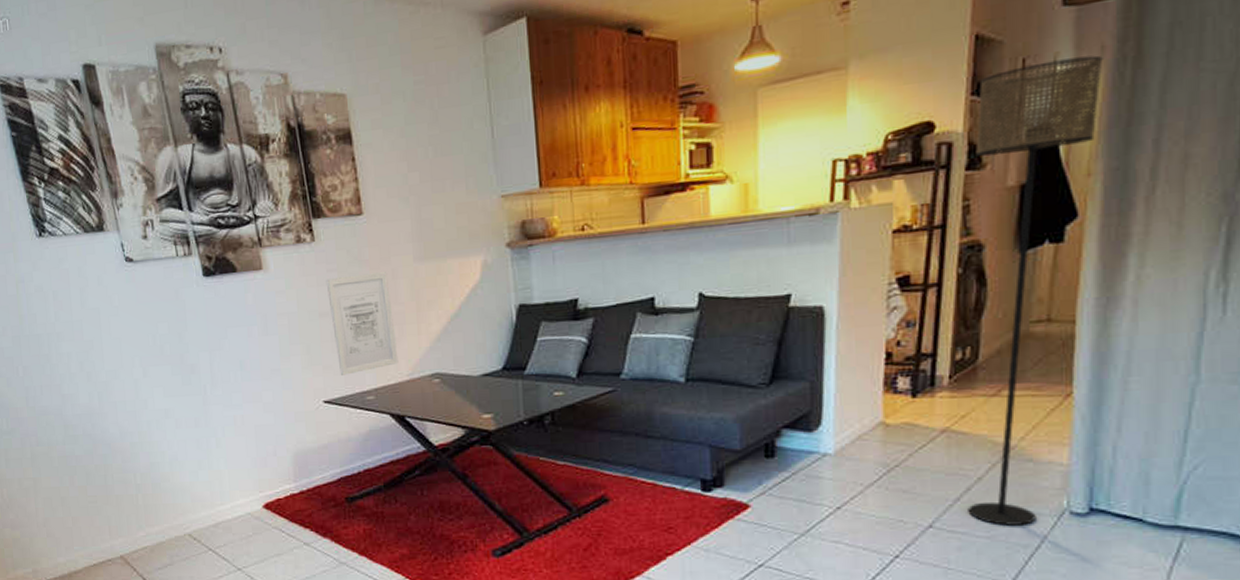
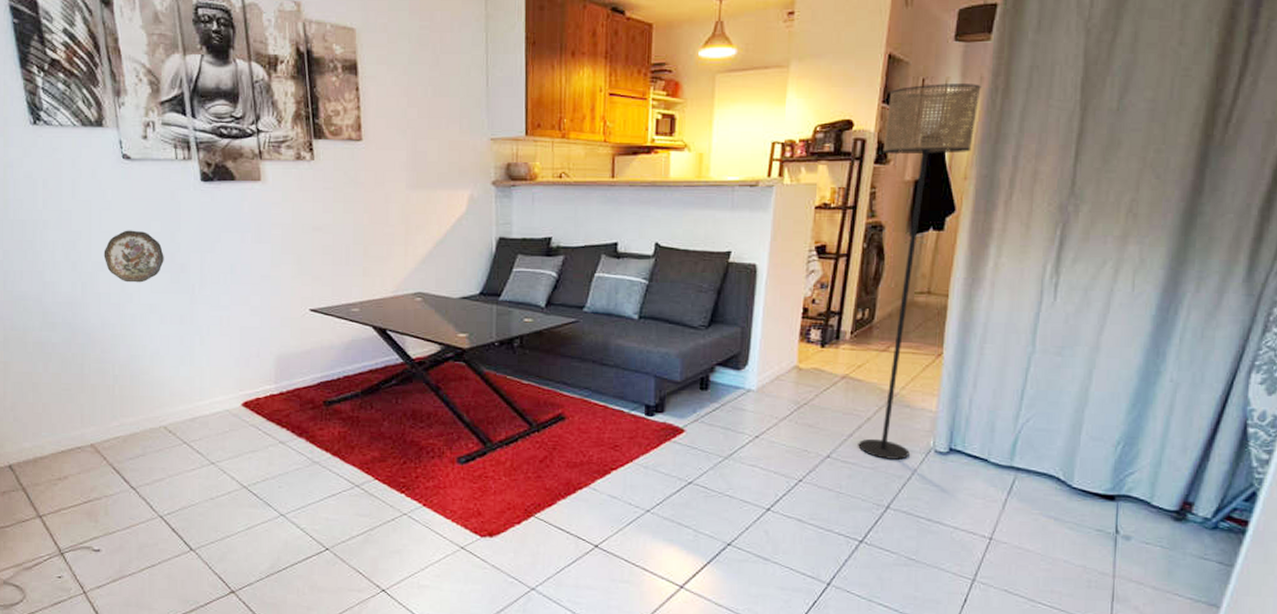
decorative plate: none [116,334,174,389] -> present [103,230,164,283]
wall art: present [326,272,399,375] -> none [321,195,385,287]

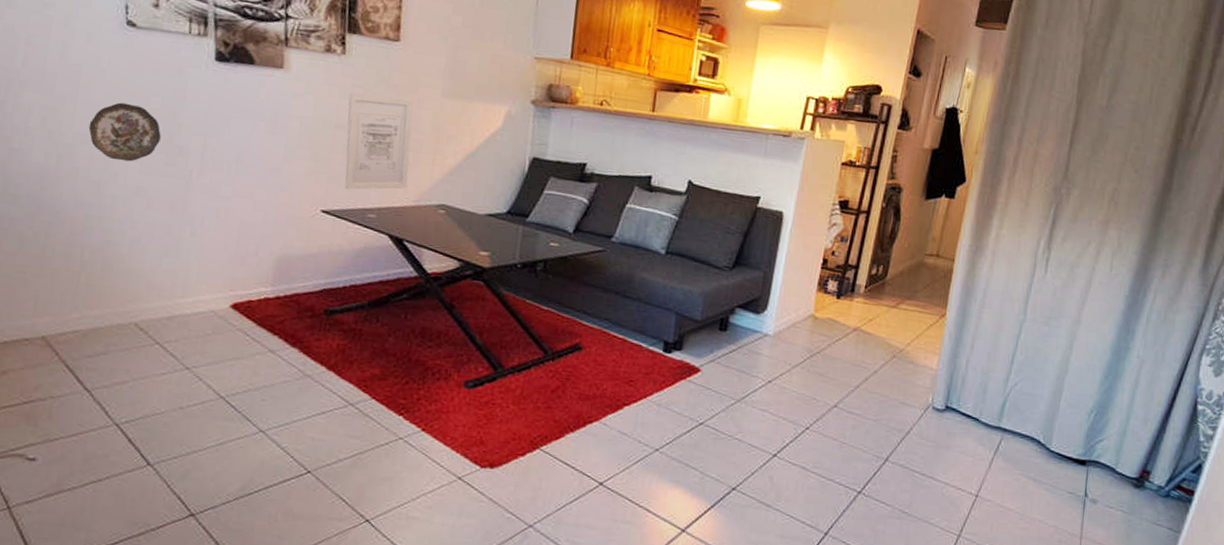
wall art: none [321,195,385,287] -> present [344,93,413,190]
floor lamp: present [858,84,981,460] -> none [863,62,995,414]

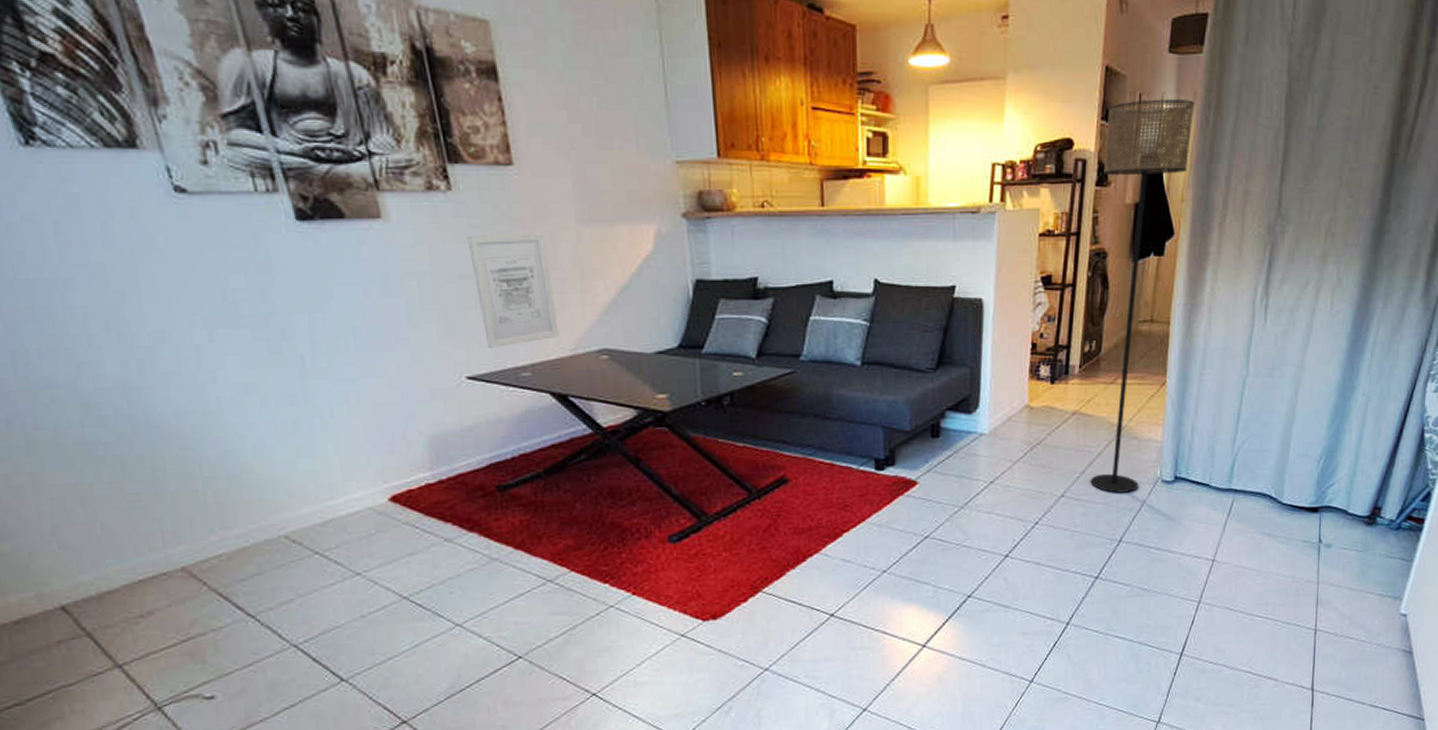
decorative plate: present [88,102,161,162] -> none [163,287,256,357]
floor lamp: none [863,62,995,414] -> present [1090,99,1195,493]

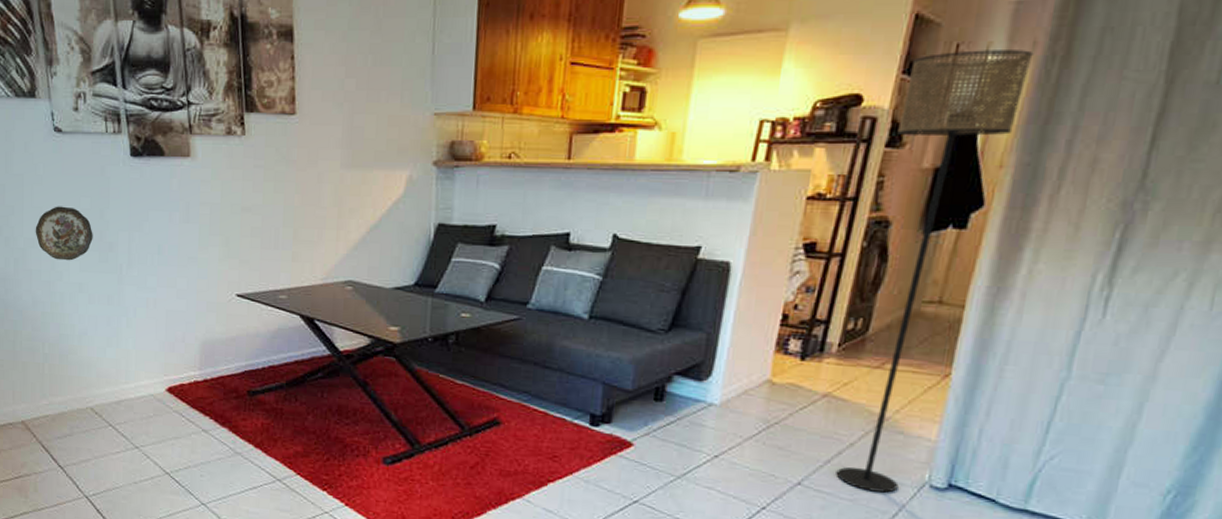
decorative plate: none [163,287,256,357] -> present [35,206,93,261]
wall art: present [467,233,560,348] -> none [251,174,315,272]

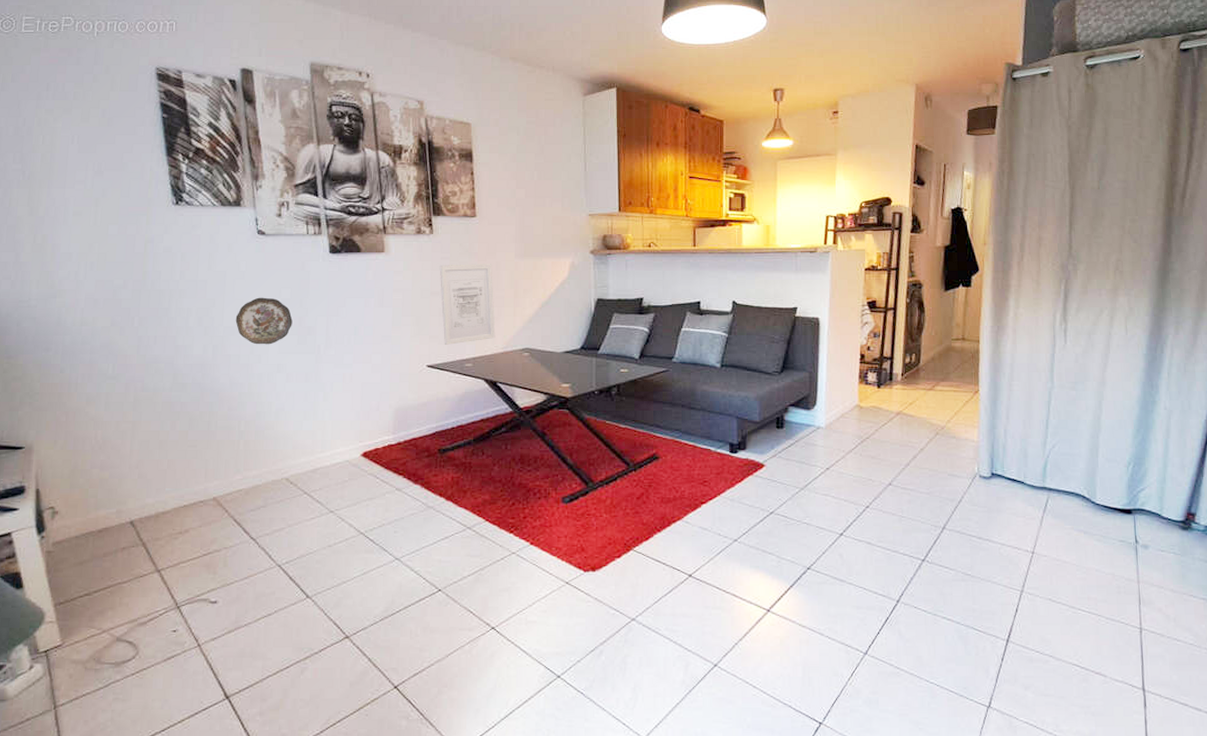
wall art: none [251,174,315,272] -> present [439,264,496,345]
floor lamp: present [836,50,1034,493] -> none [914,168,991,485]

